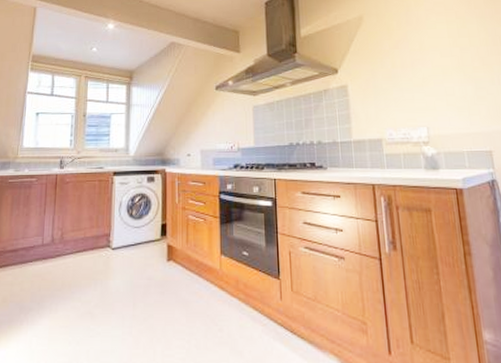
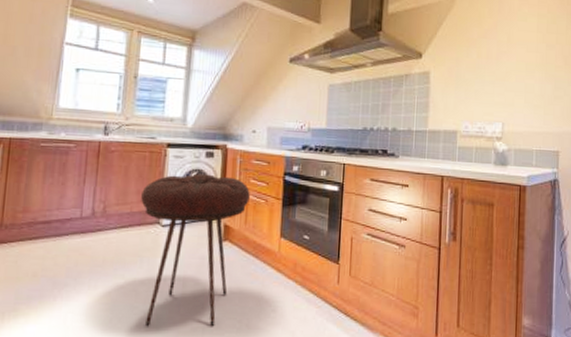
stool: none [93,197,189,348] -> present [141,173,250,326]

